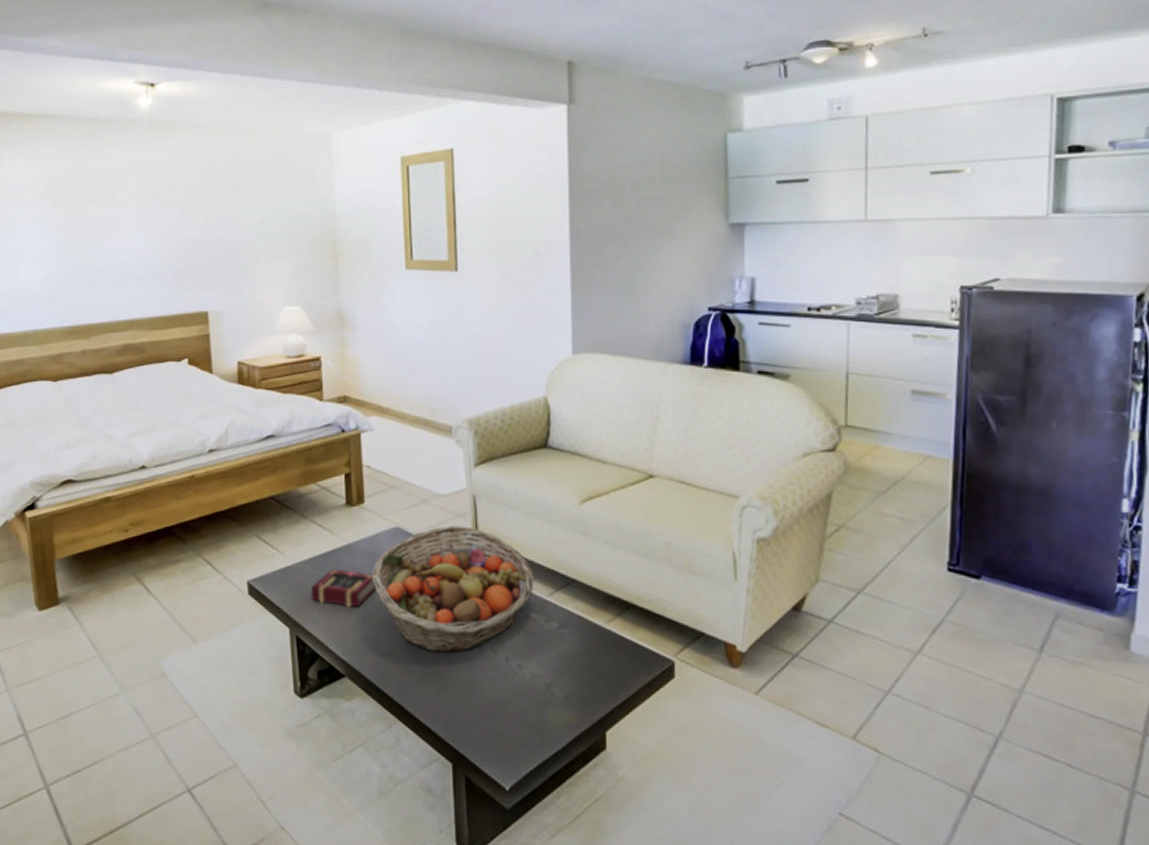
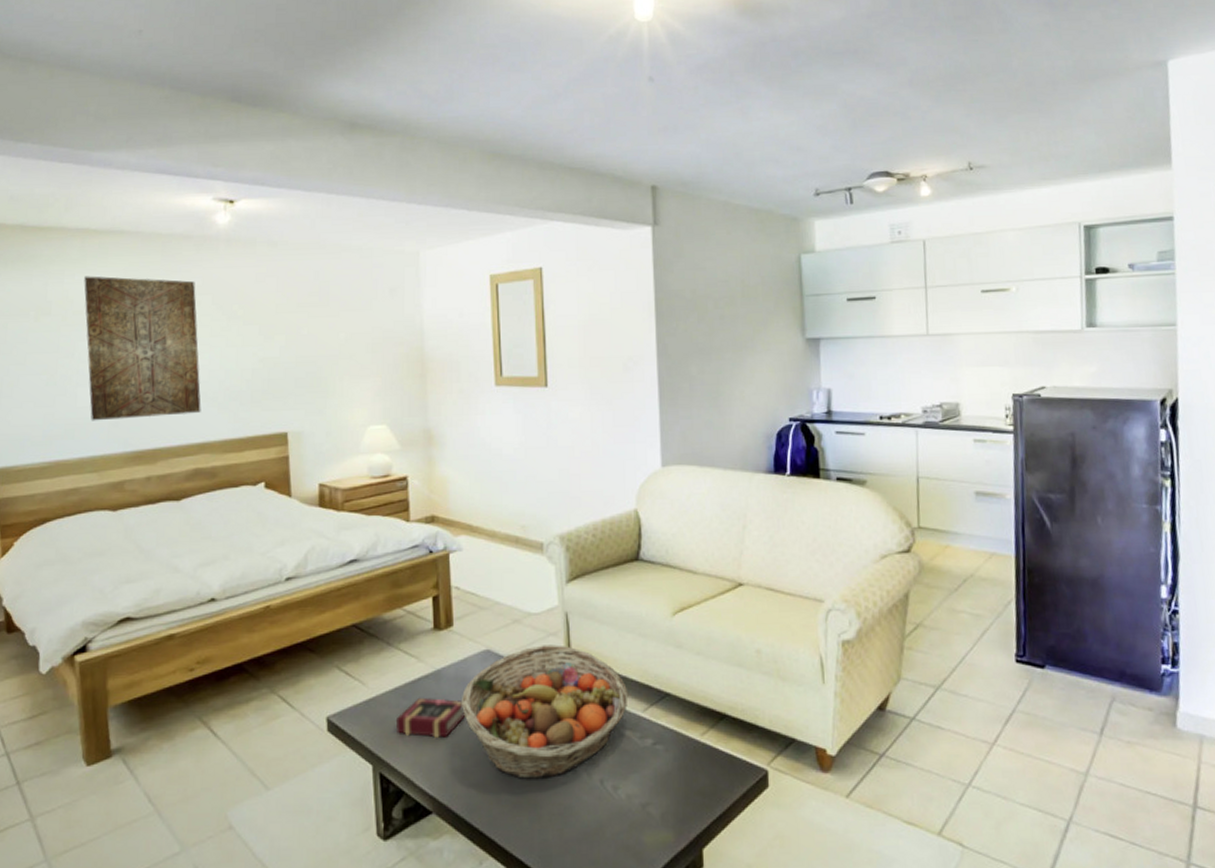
wall art: none [21,159,129,297] -> present [84,276,201,421]

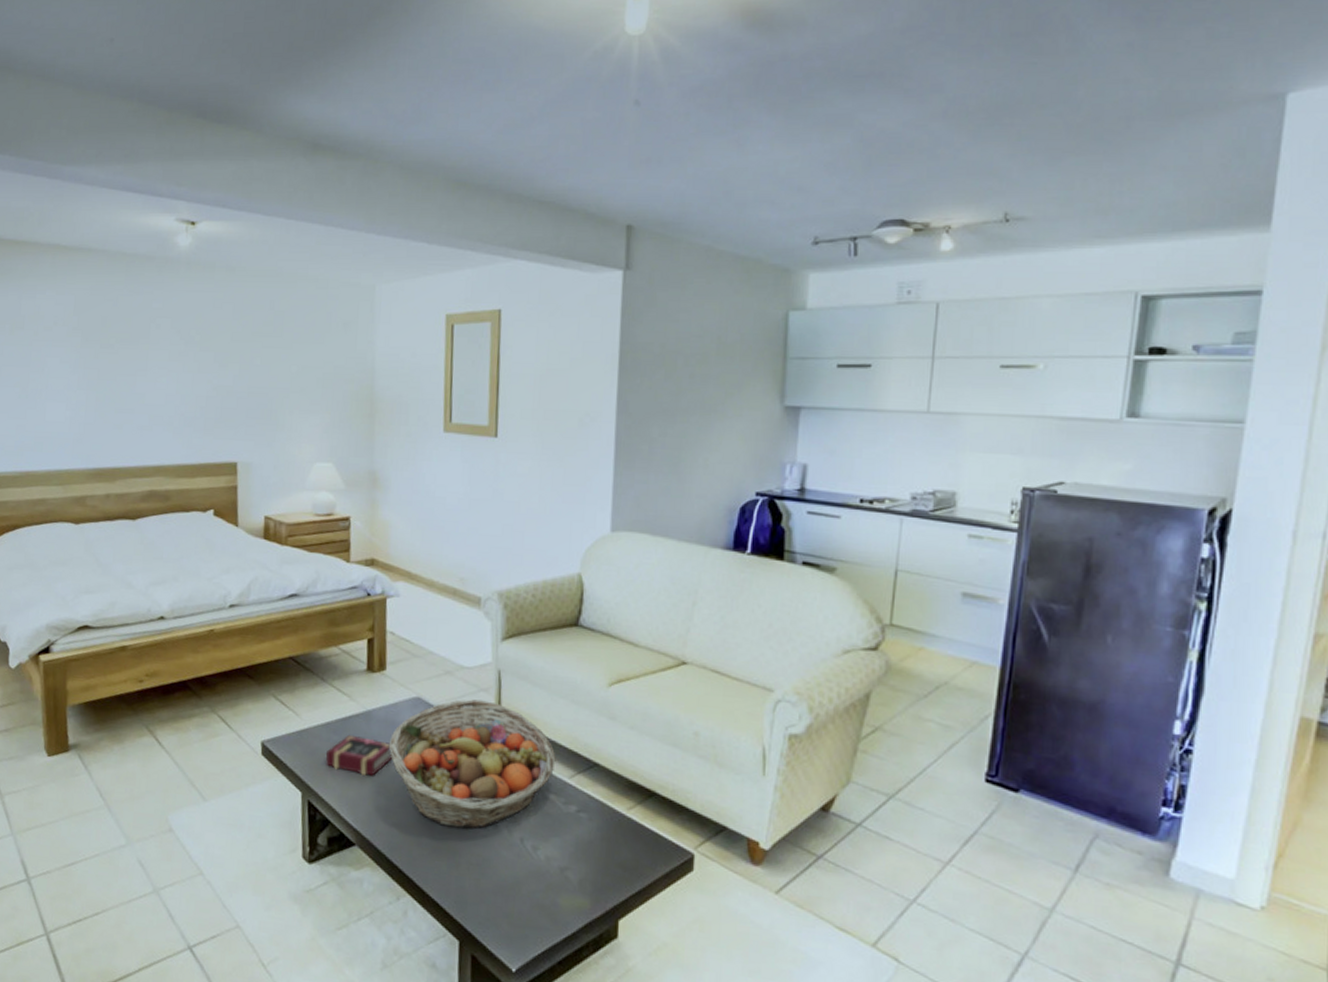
wall art: present [84,276,201,421] -> none [54,292,158,437]

